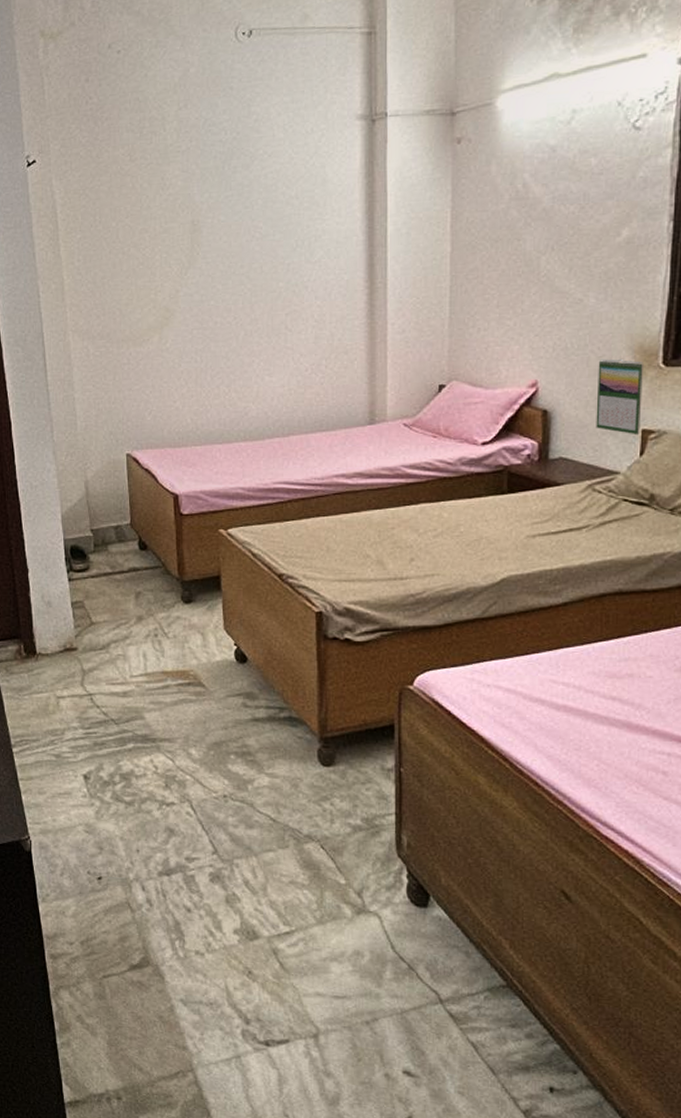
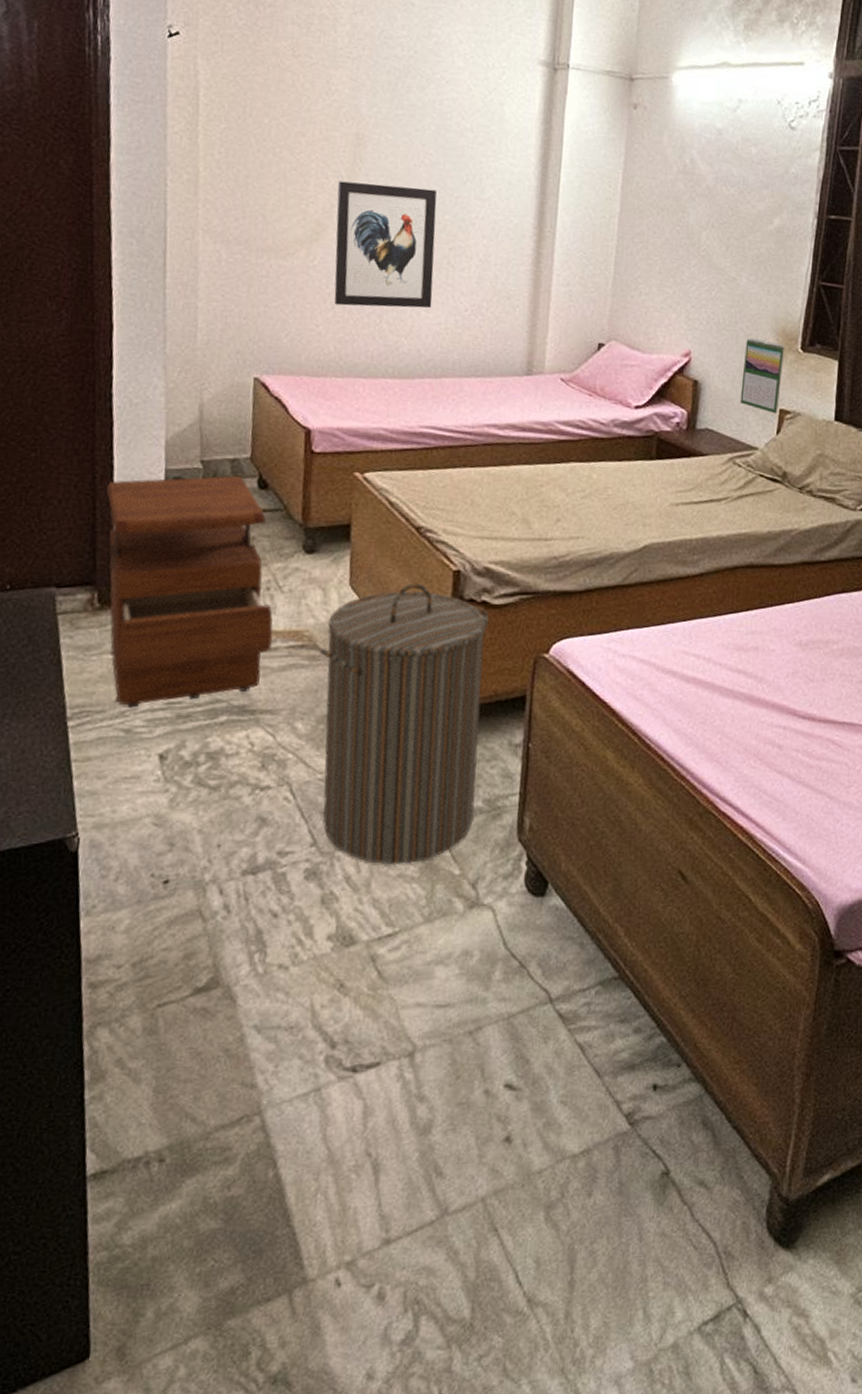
nightstand: none [21,541,165,738] -> present [106,475,273,709]
wall art: none [179,261,274,381] -> present [334,181,437,308]
laundry hamper: none [204,625,355,873] -> present [320,583,489,866]

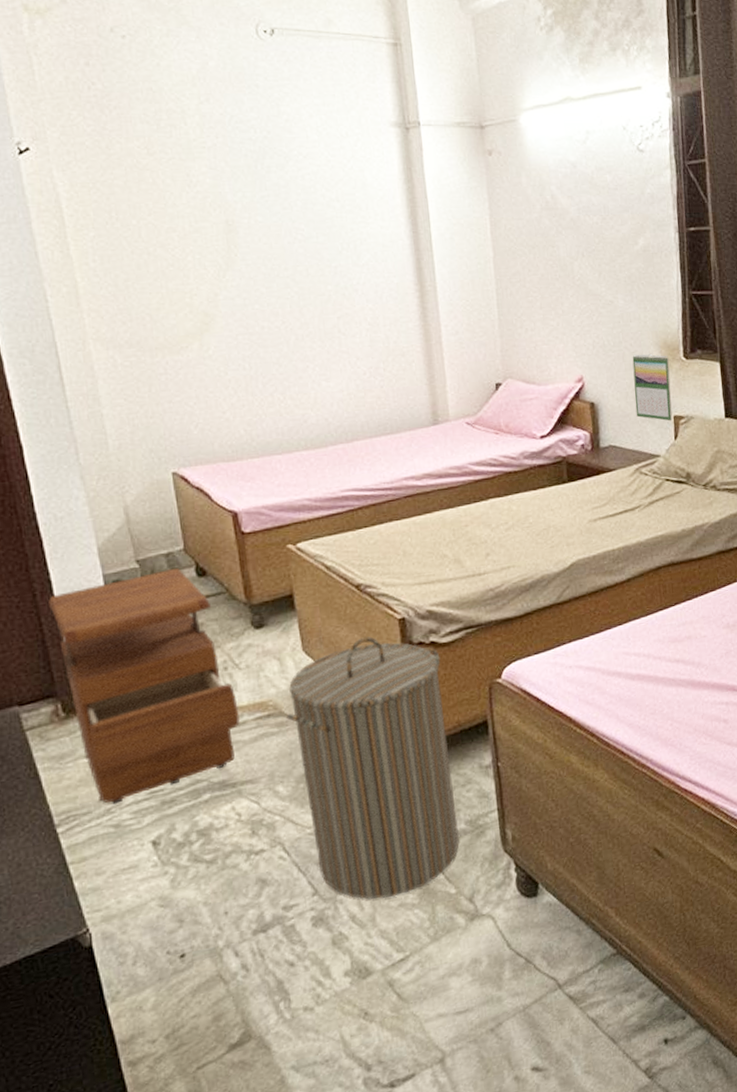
wall art: present [334,181,437,308] -> none [216,263,331,390]

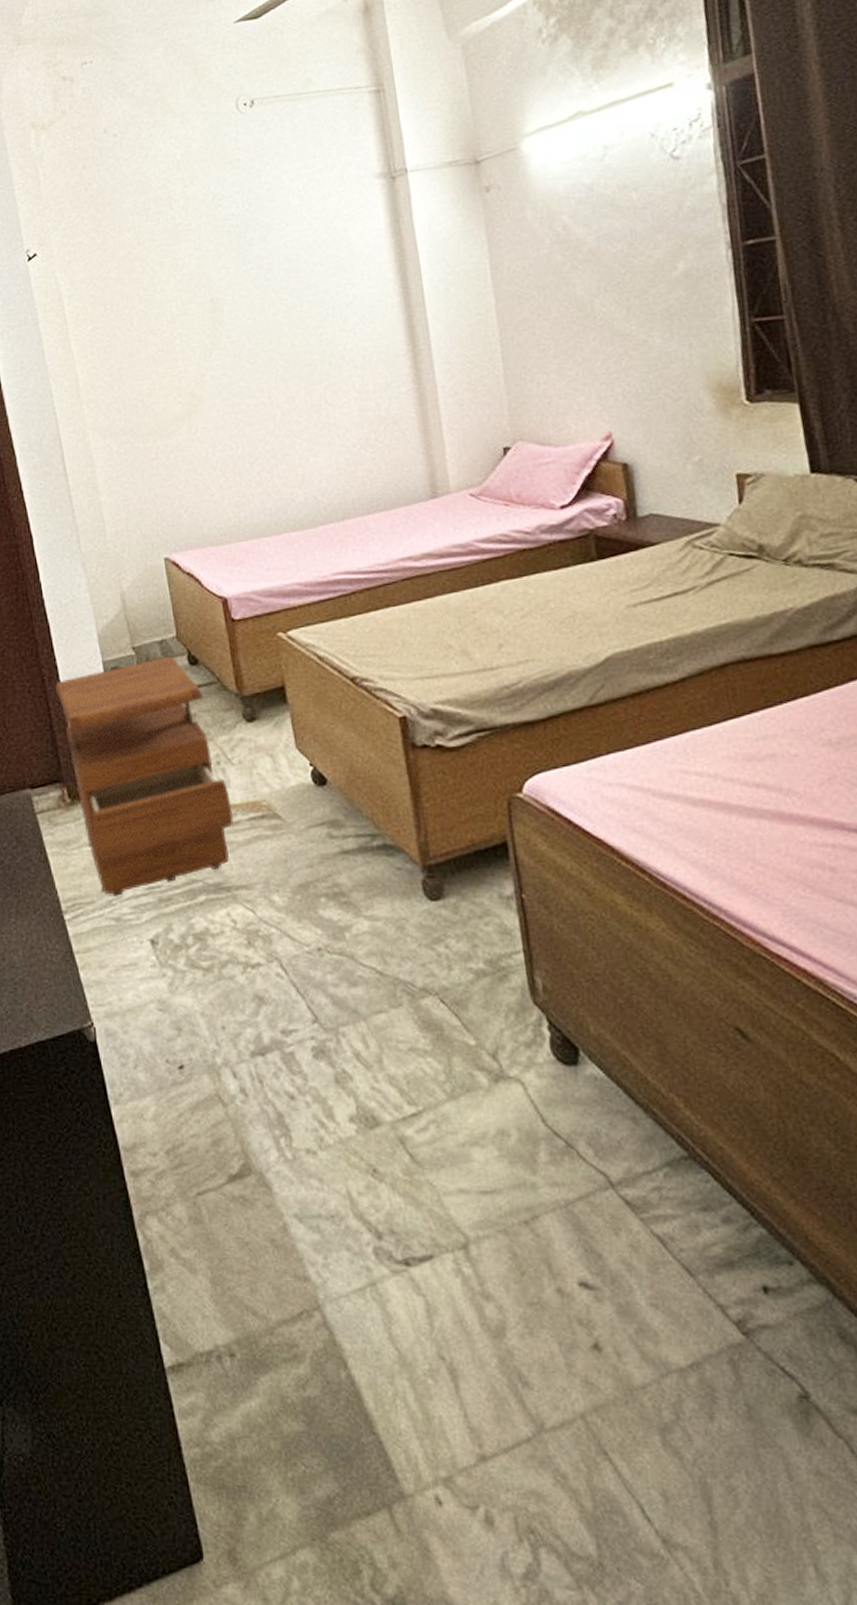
laundry hamper: present [286,636,460,899] -> none [280,736,479,1039]
calendar: present [632,353,673,421] -> none [675,399,735,481]

